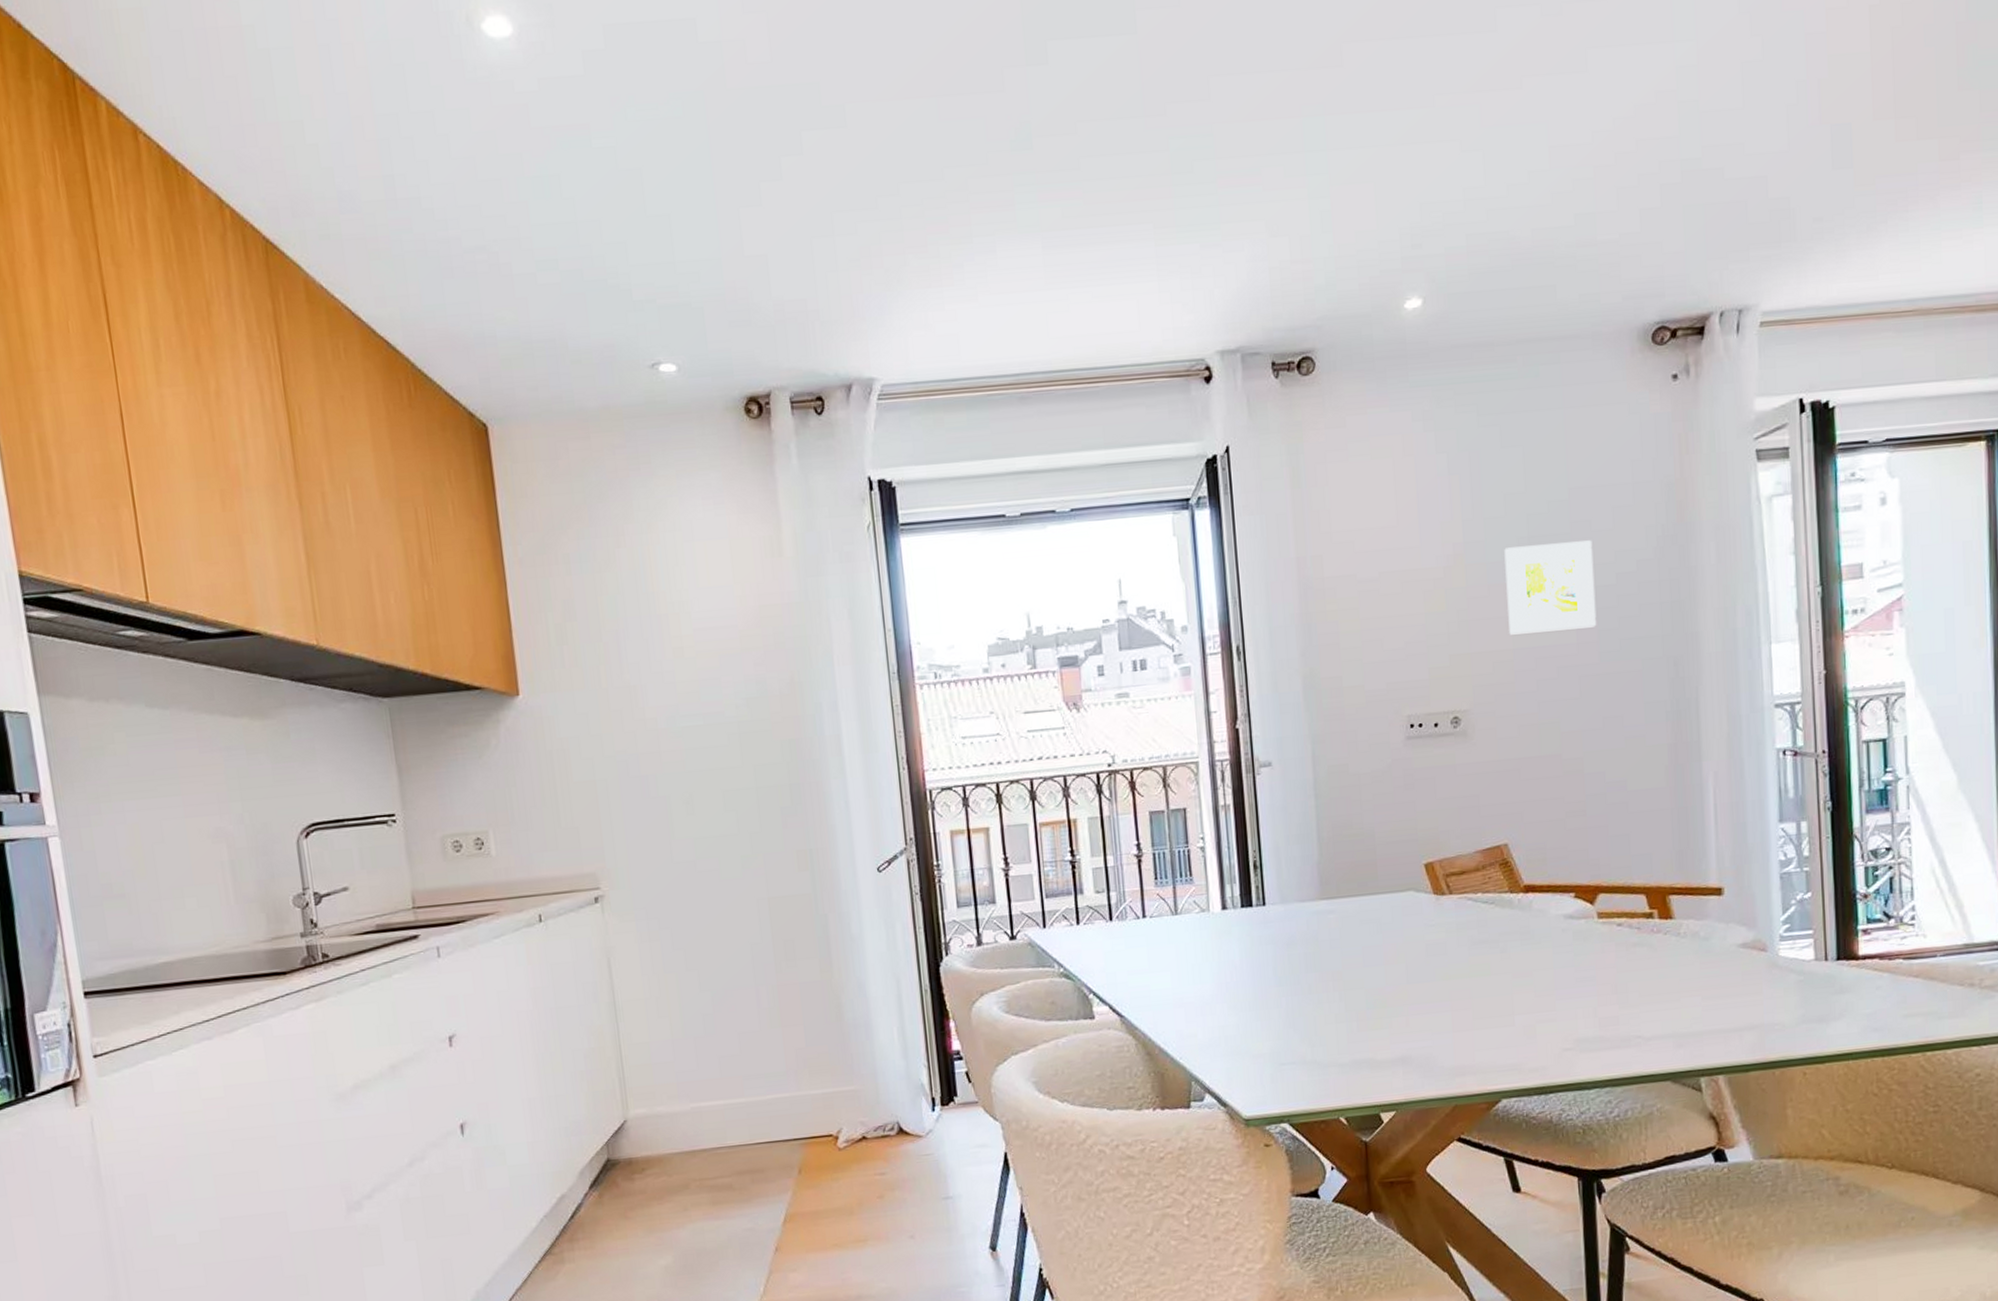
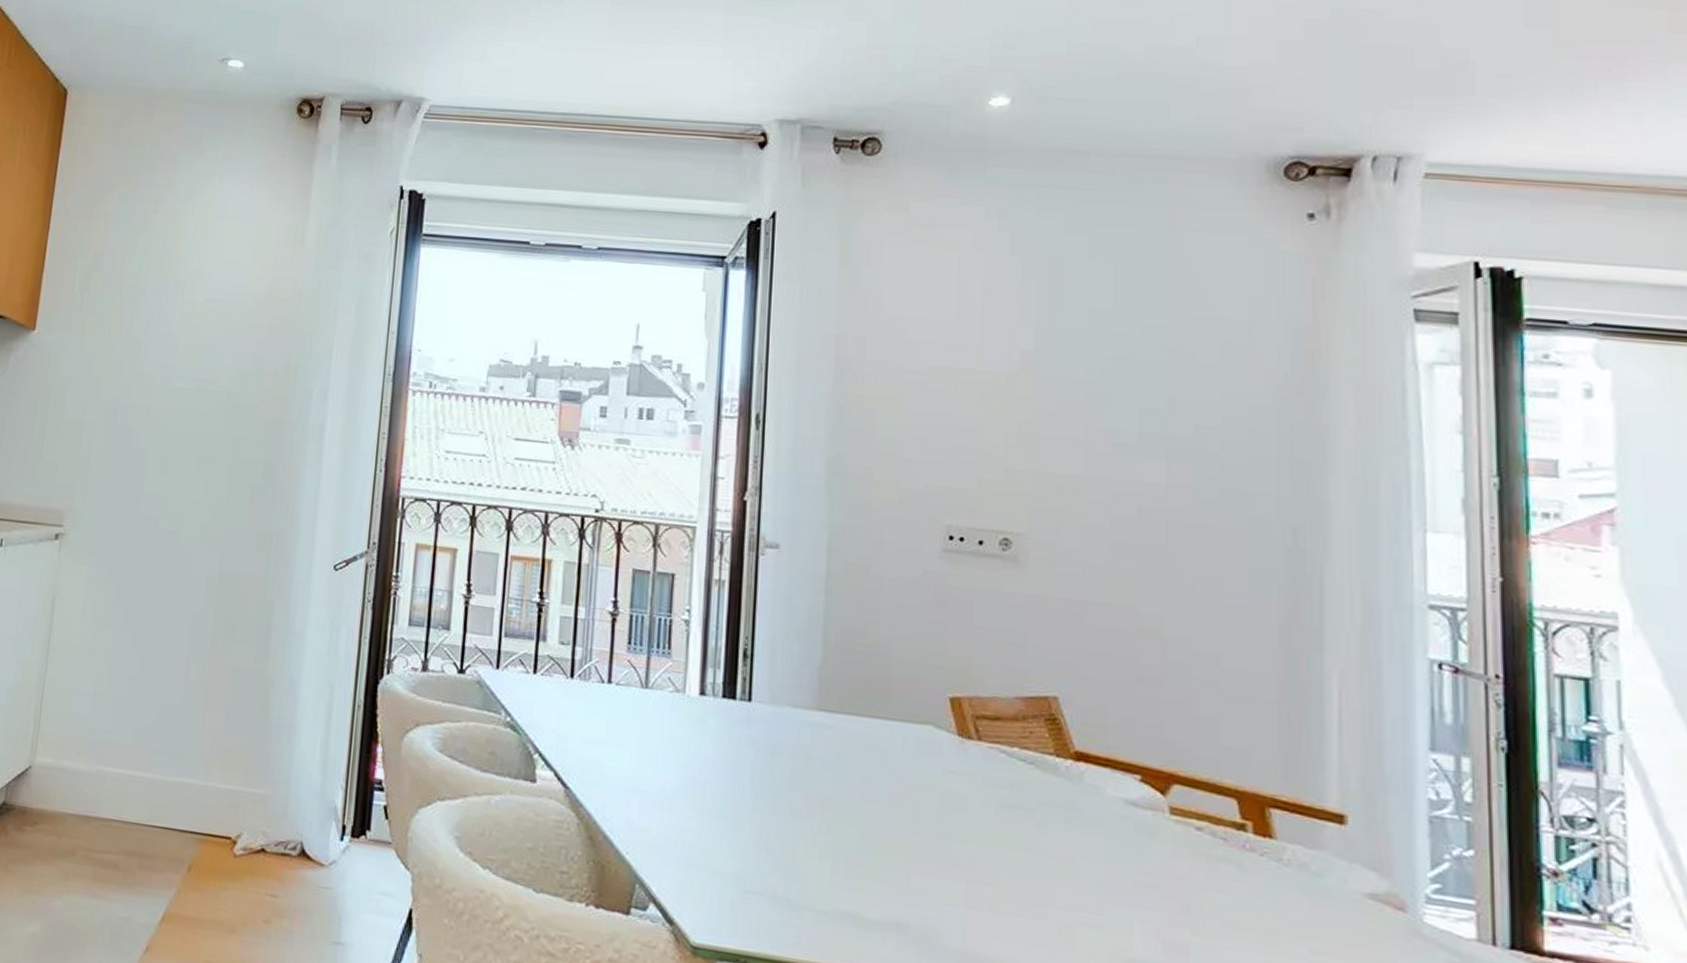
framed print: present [1504,540,1597,635] -> none [1081,365,1194,471]

